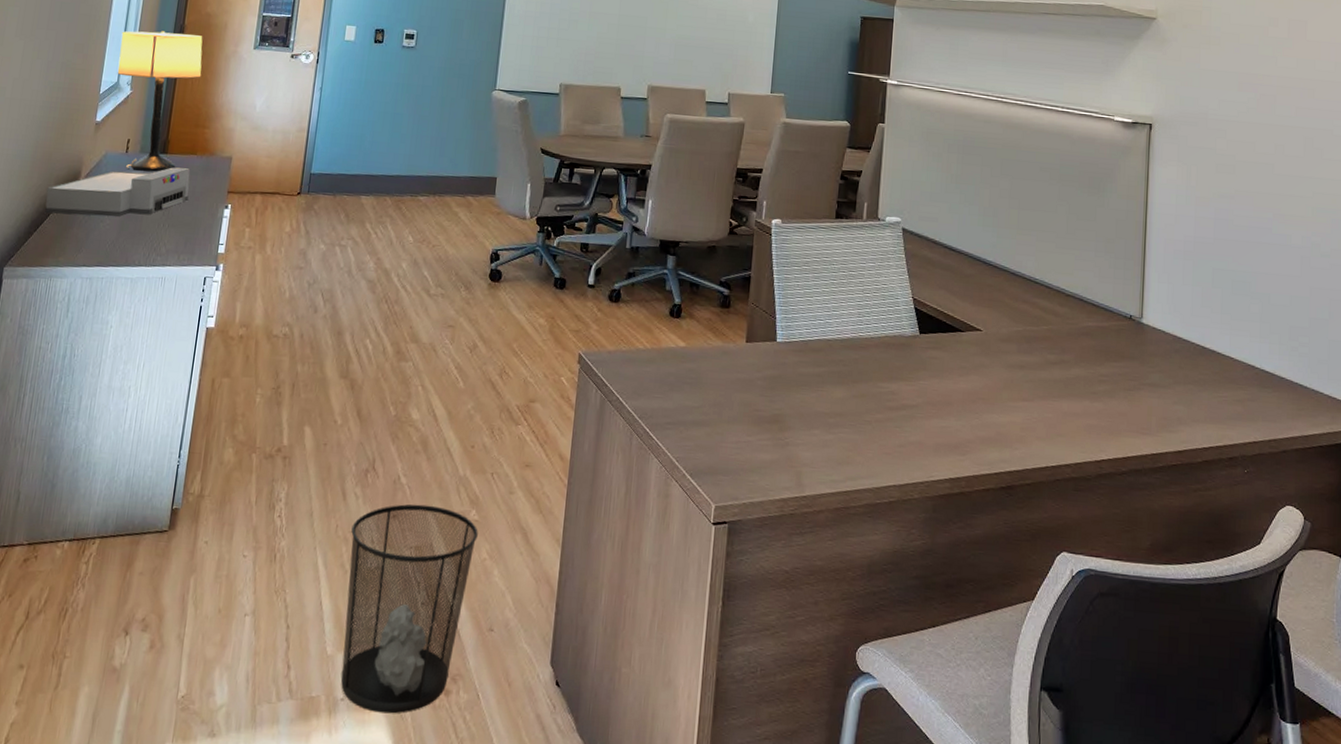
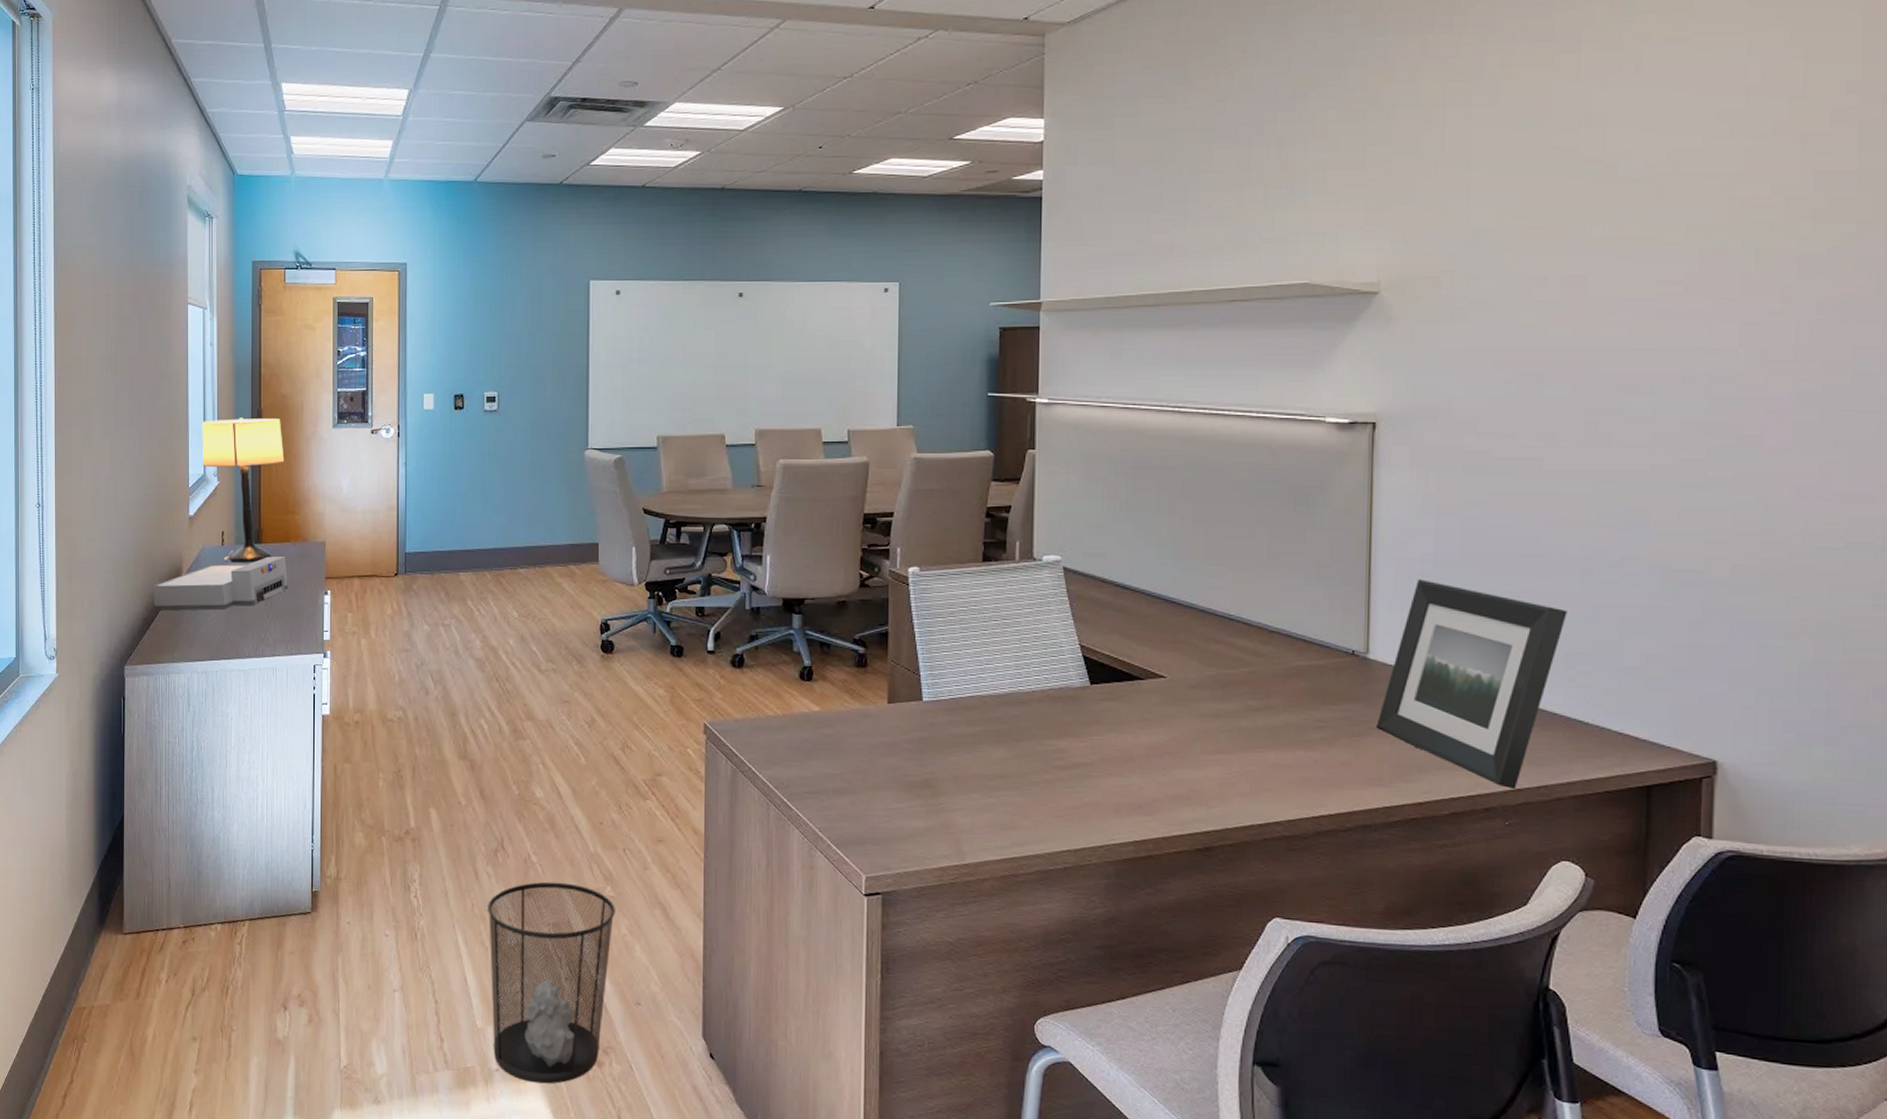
picture frame: none [1147,257,1291,441] -> present [1376,579,1567,789]

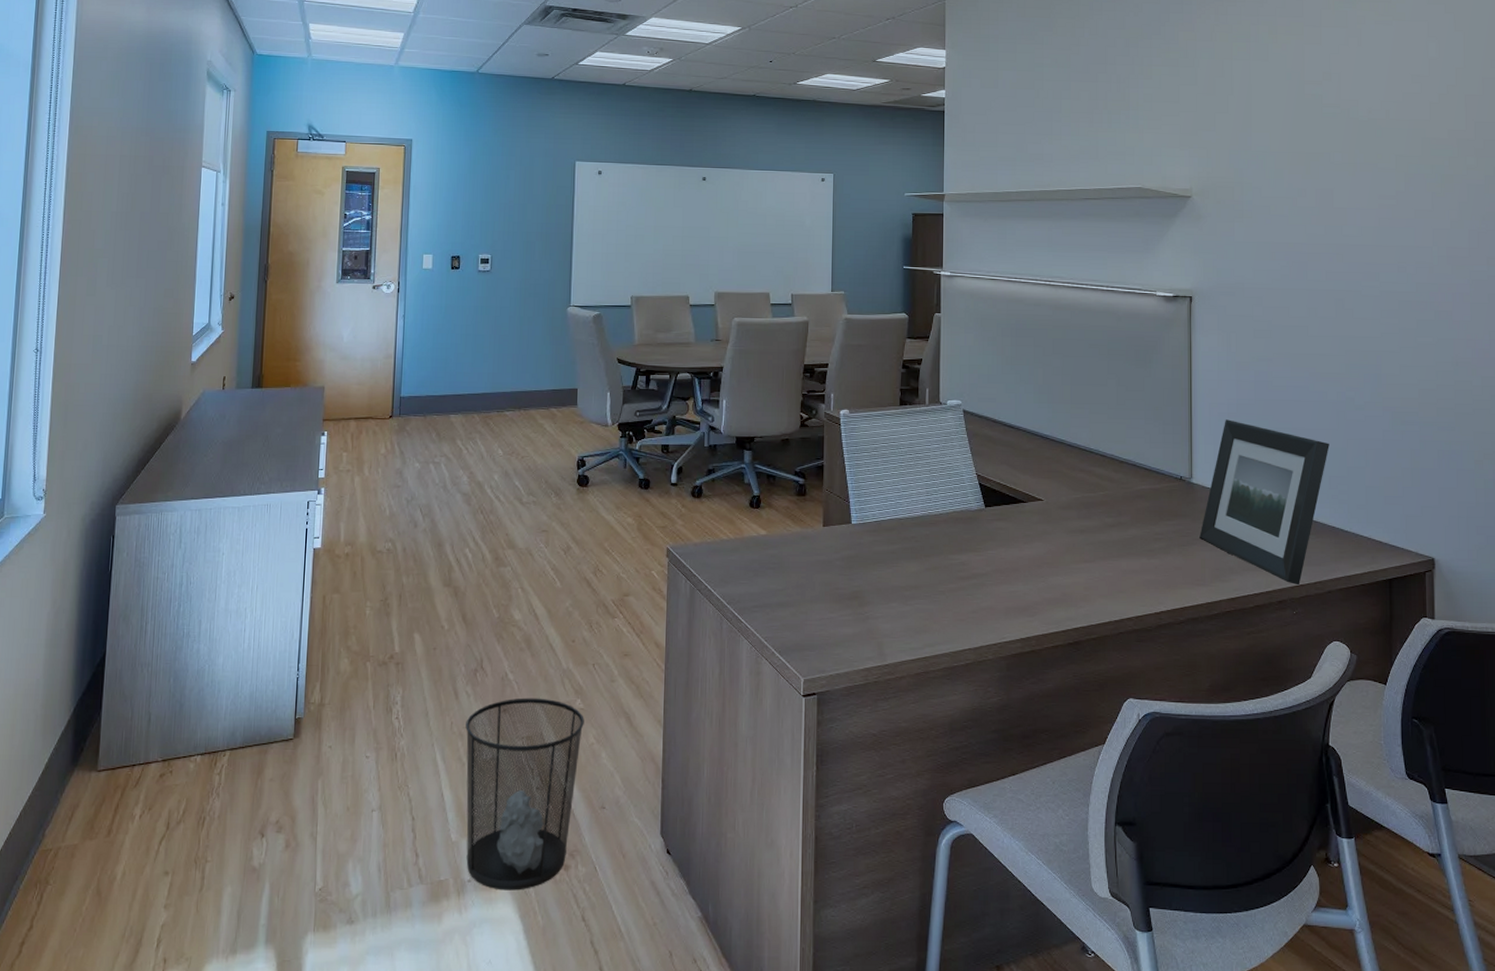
architectural model: present [153,556,288,611] -> none [150,400,286,452]
table lamp: present [201,417,285,562] -> none [207,271,289,406]

